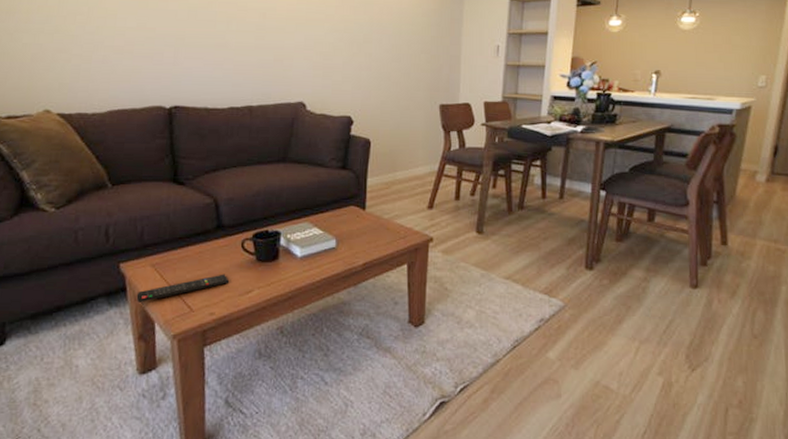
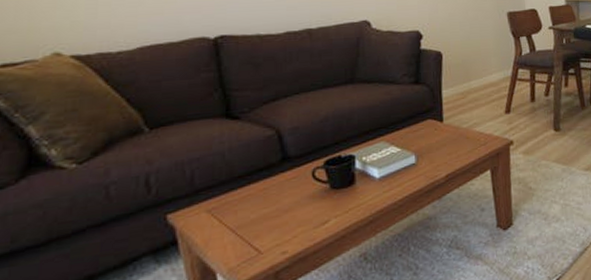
remote control: present [136,274,229,303] -> none [191,207,301,255]

